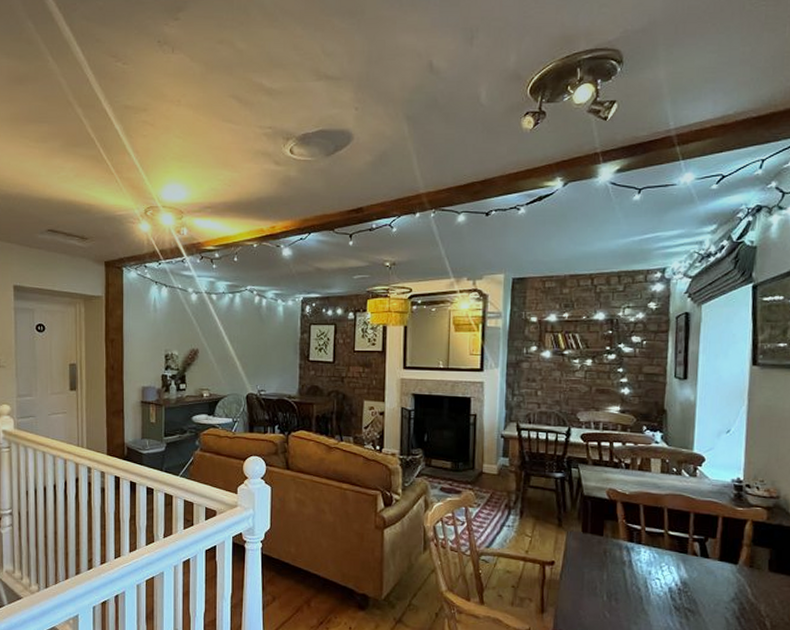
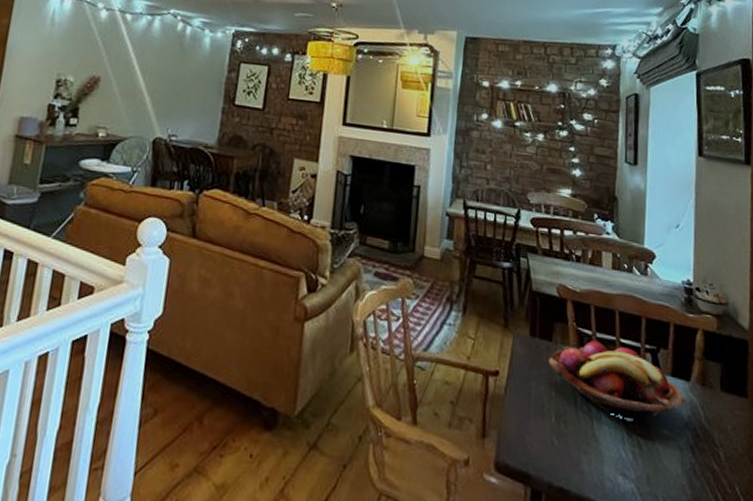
fruit basket: none [600,533,735,593] -> present [548,340,688,416]

